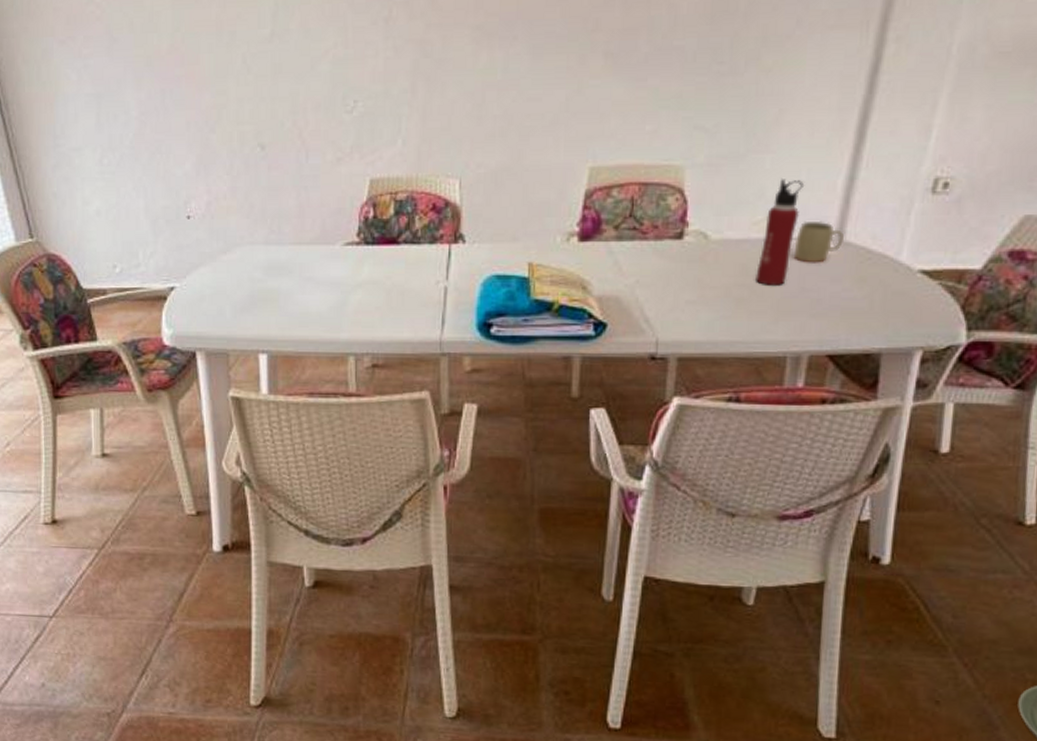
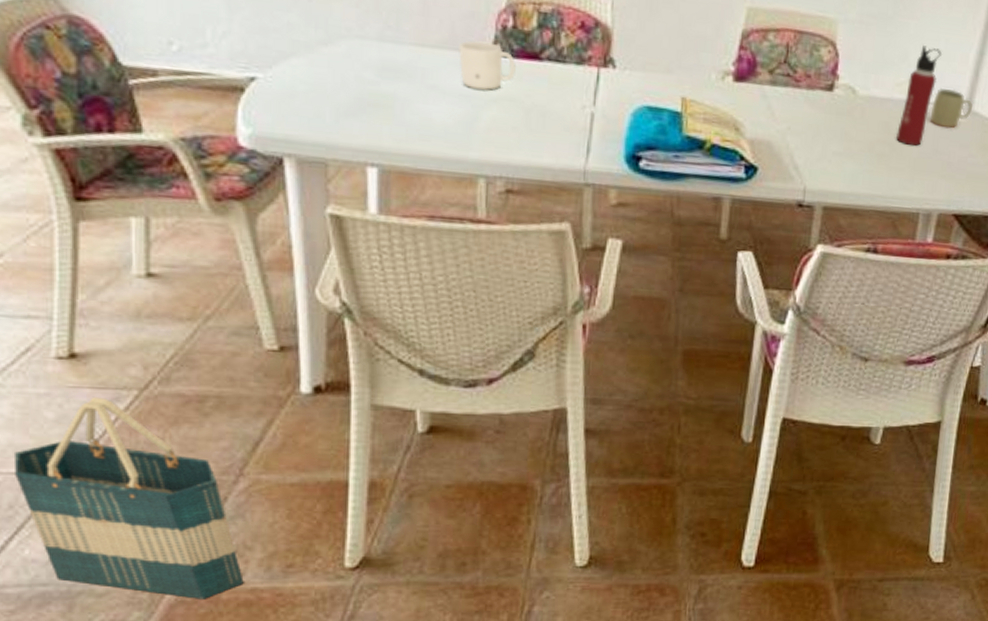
tote bag: none [18,554,175,725] -> present [13,396,244,599]
mug: none [329,234,377,276] -> present [459,40,516,91]

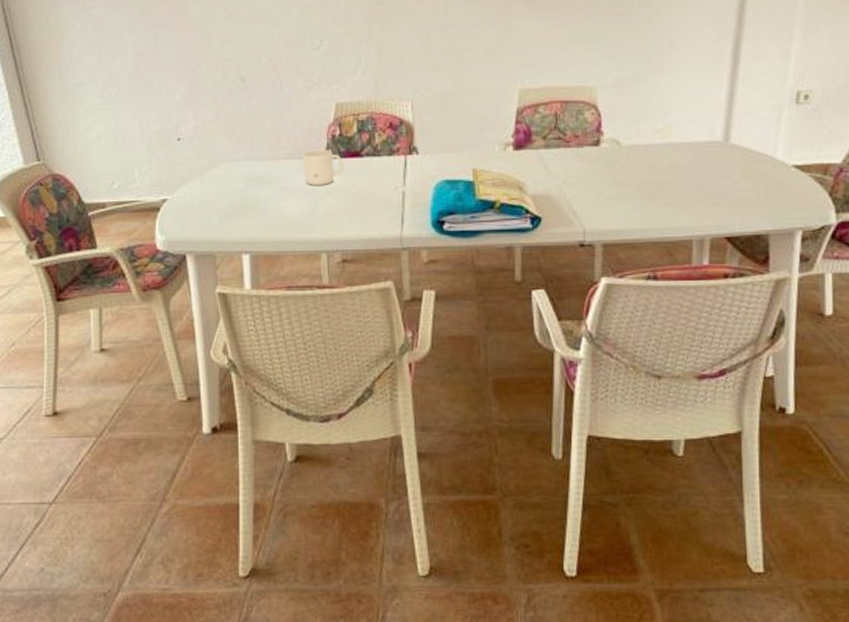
tote bag: present [13,396,244,599] -> none [19,443,168,603]
water bottle: present [896,45,943,147] -> none [662,95,695,182]
mug: present [931,87,973,129] -> none [690,127,731,162]

